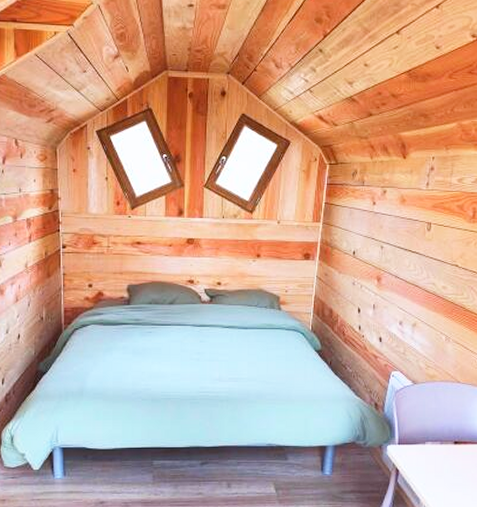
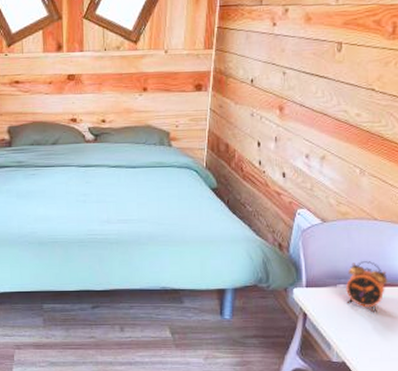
alarm clock: none [433,420,469,469] -> present [346,261,388,313]

